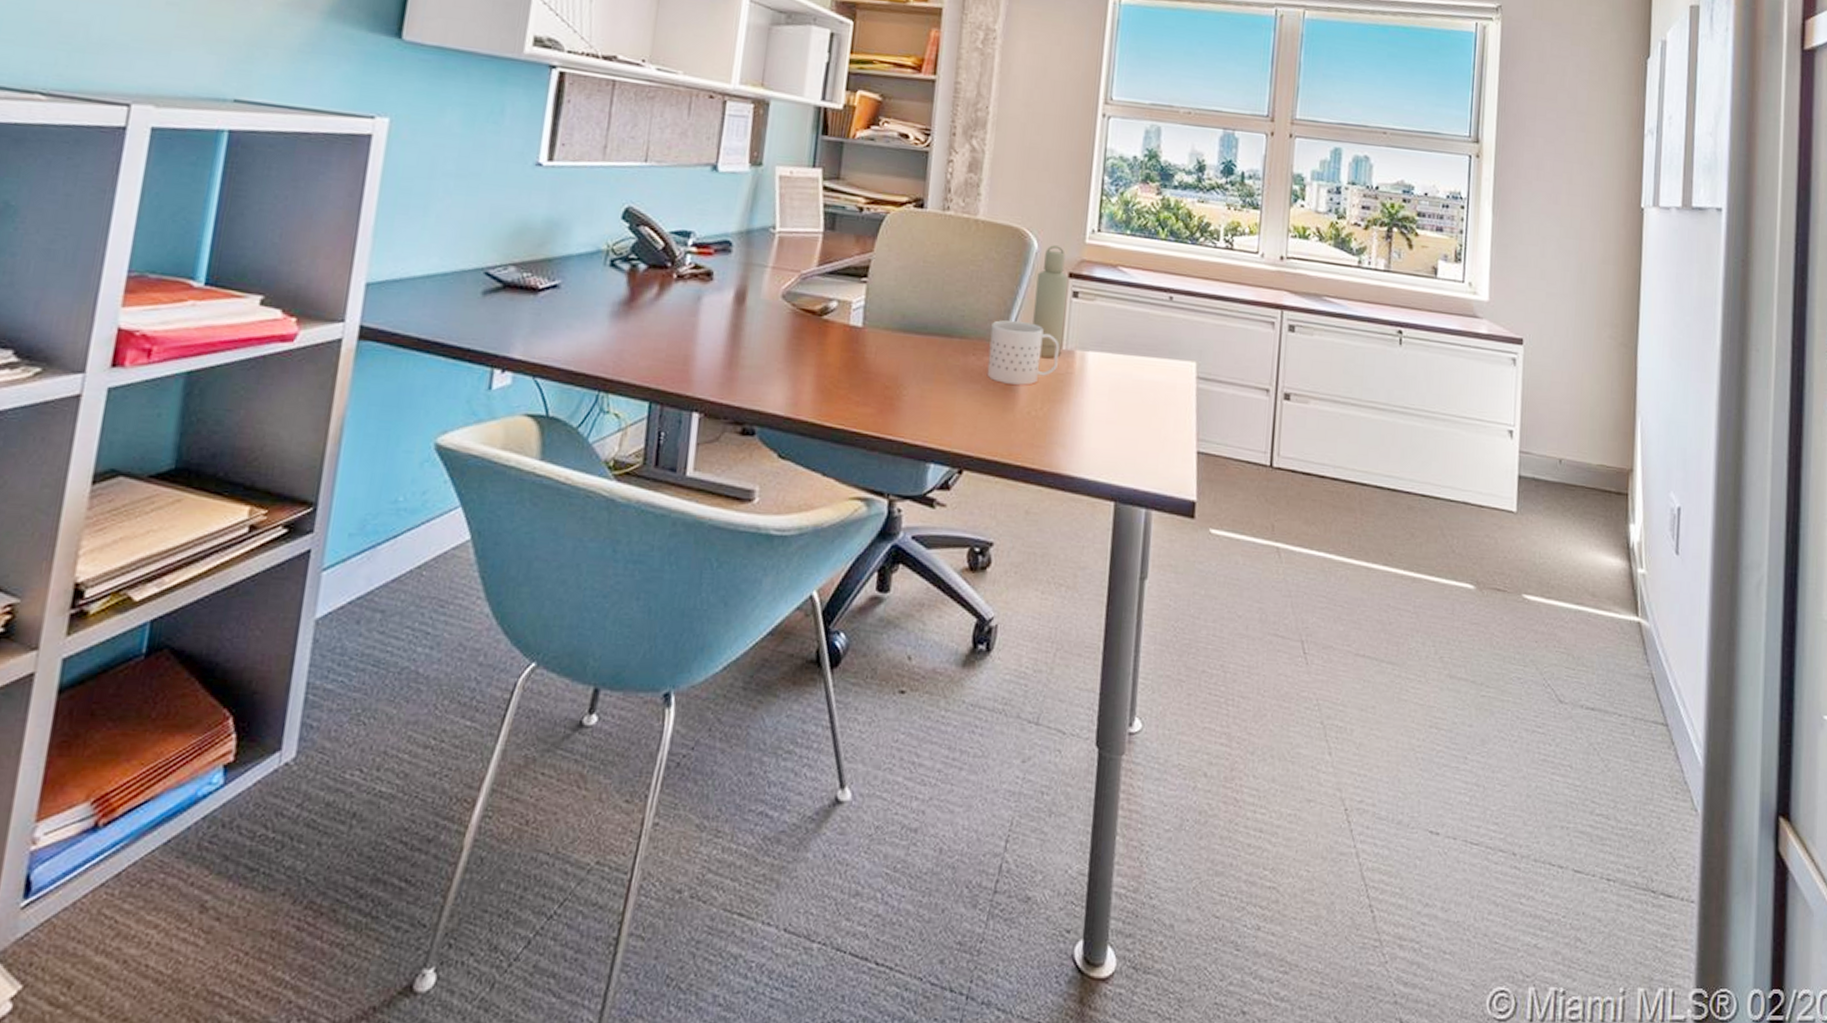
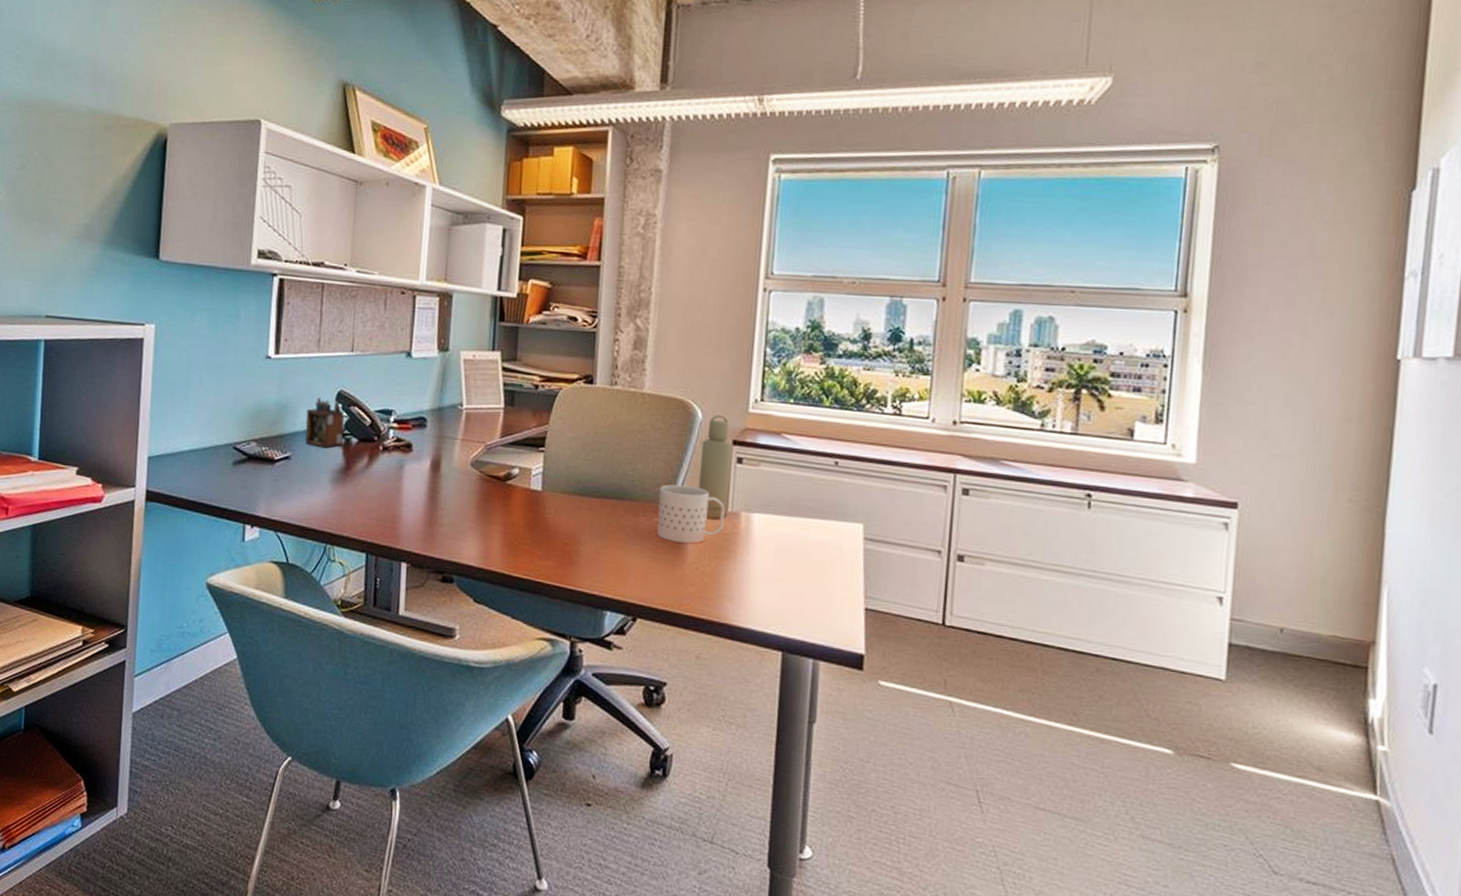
desk organizer: none [579,214,633,276] -> present [304,397,345,448]

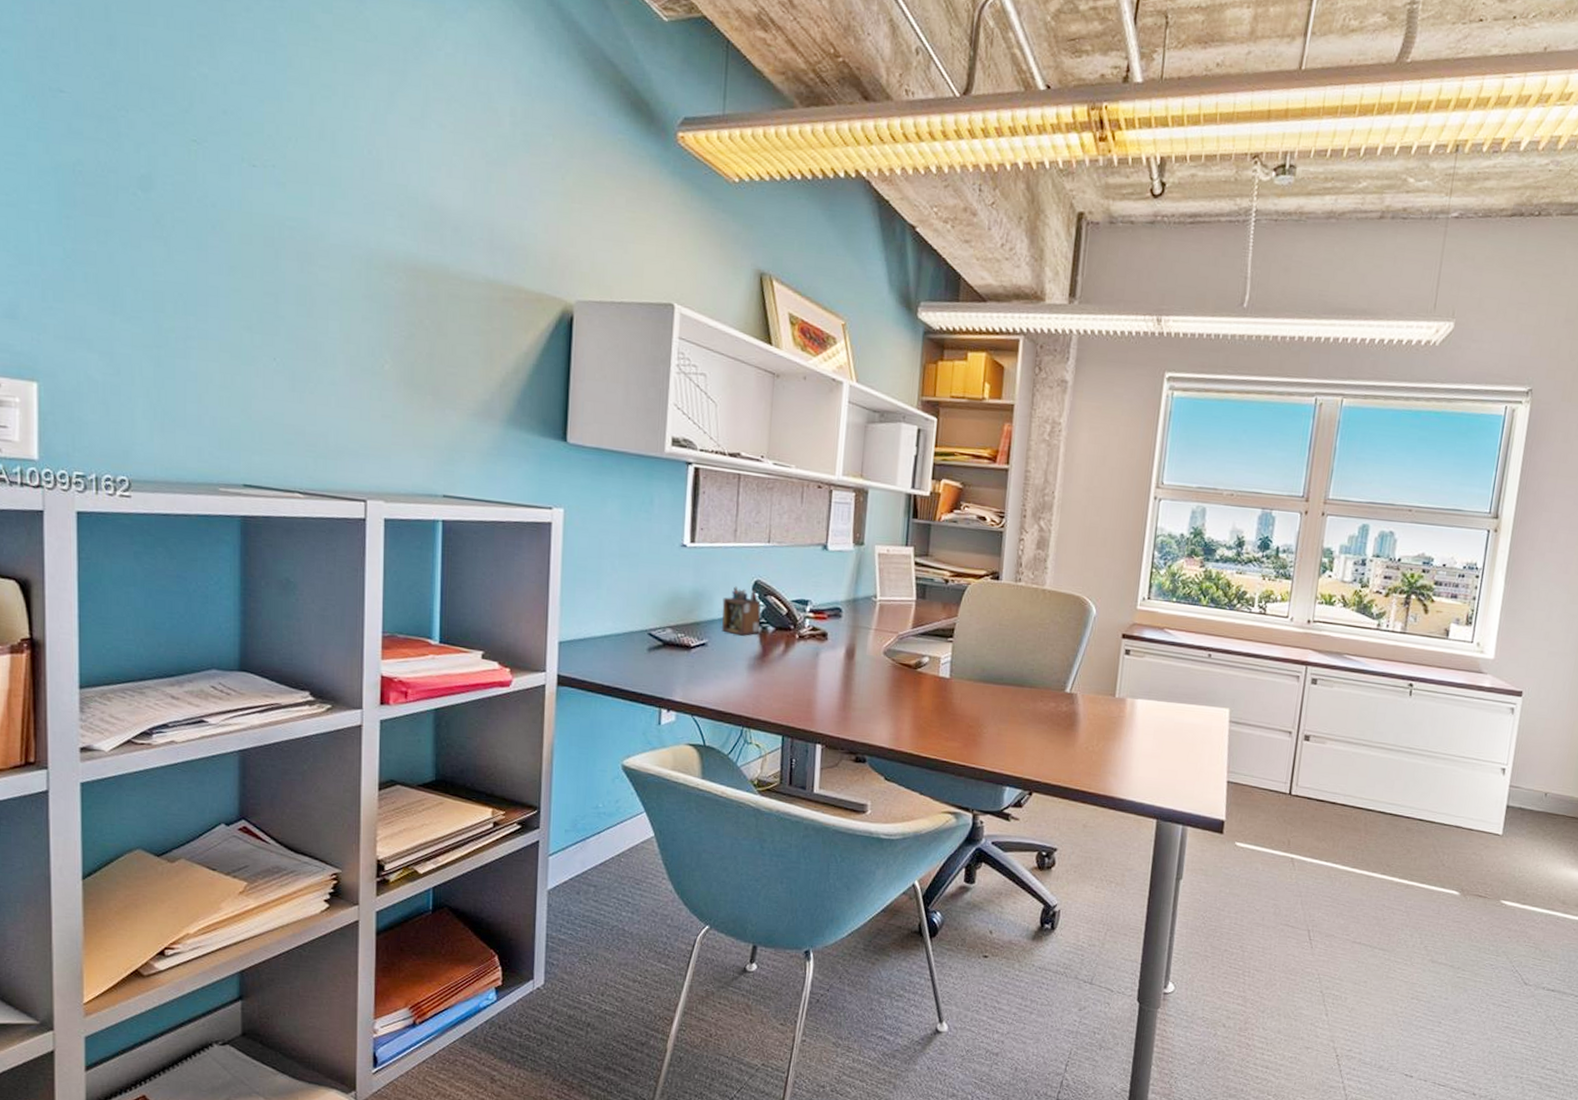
mug: present [656,484,725,544] -> none [1052,673,1113,727]
bottle: present [699,415,733,520] -> none [1091,611,1122,705]

